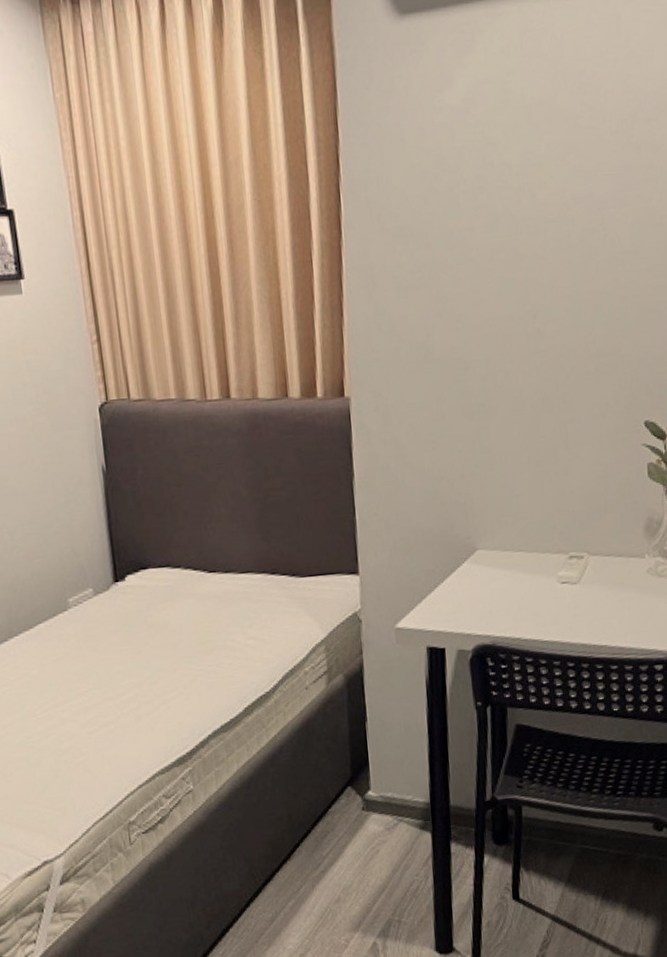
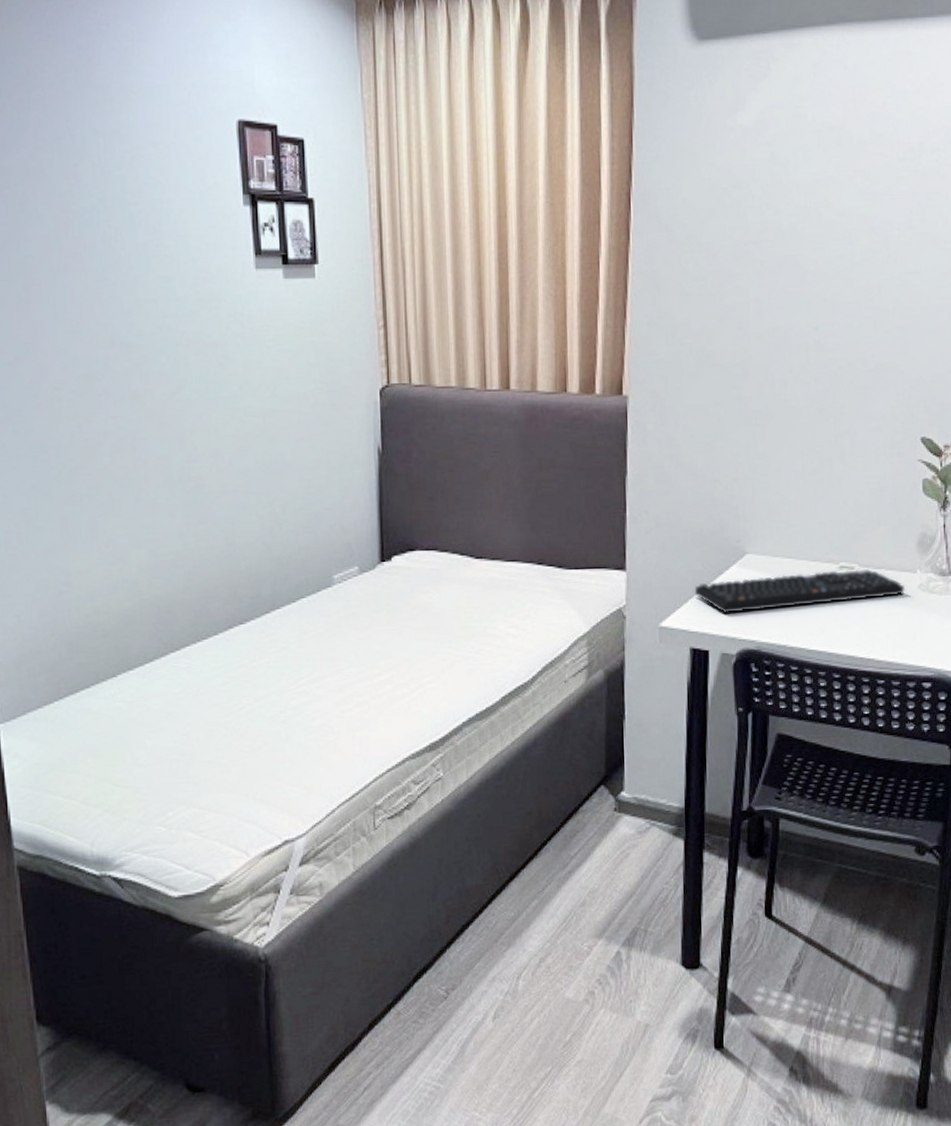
keyboard: none [427,557,635,611] -> present [694,569,906,614]

